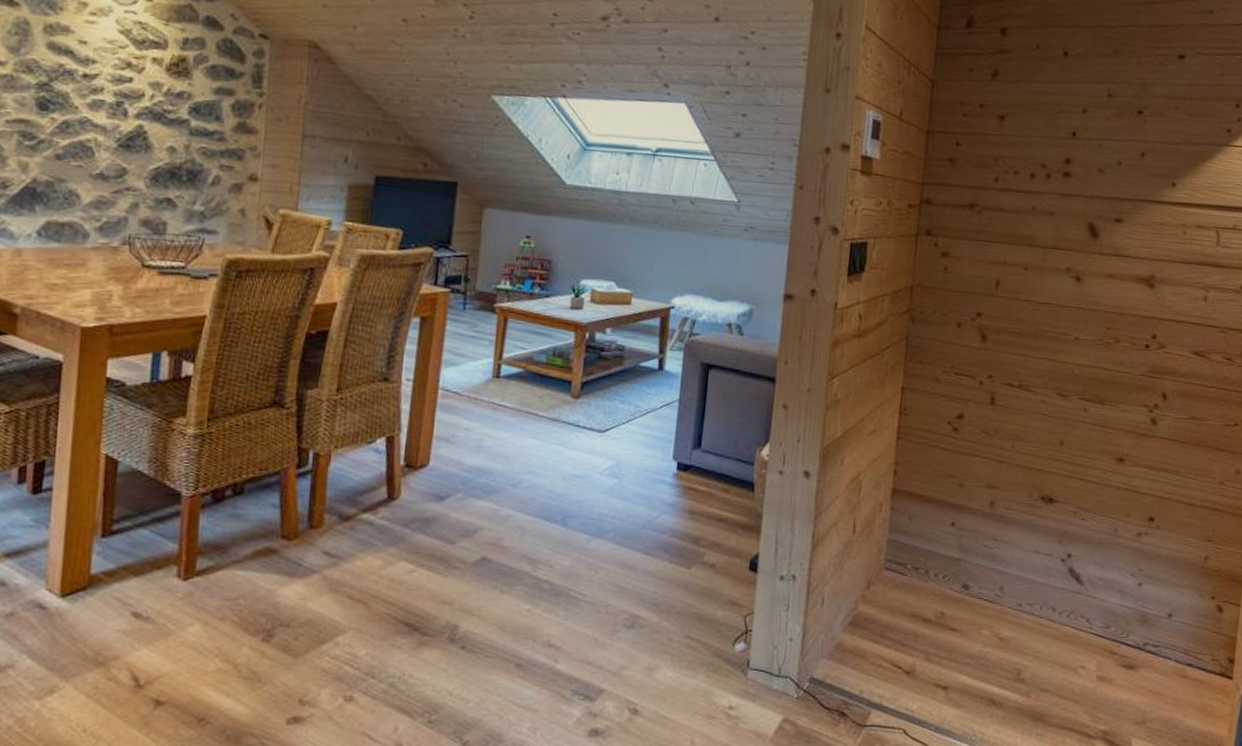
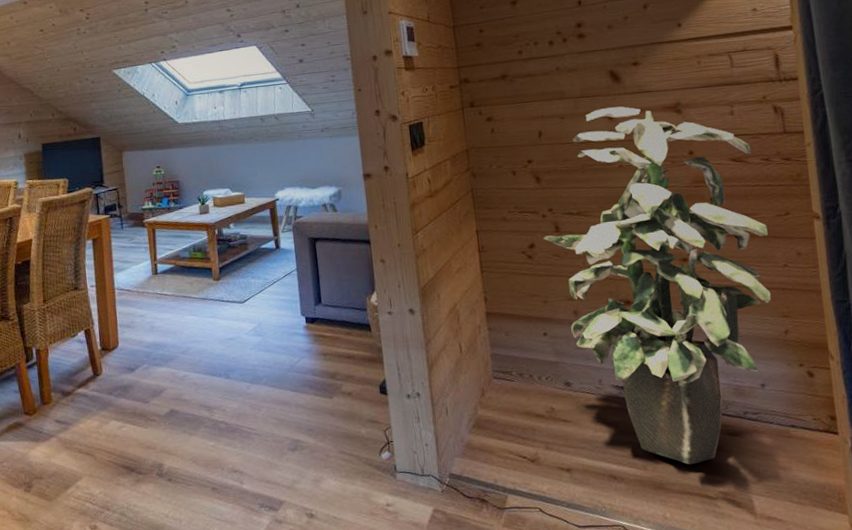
indoor plant: none [974,266,1216,696] -> present [543,106,771,464]

